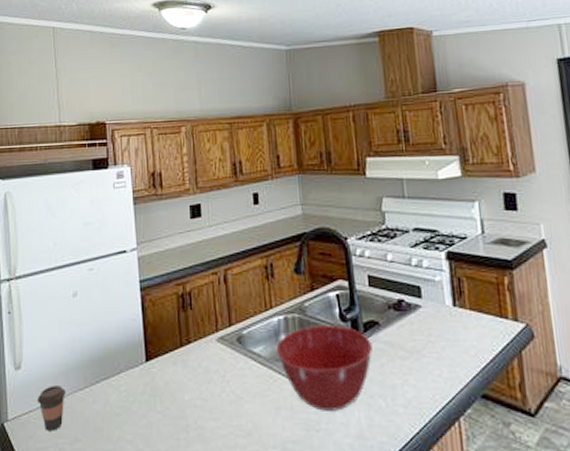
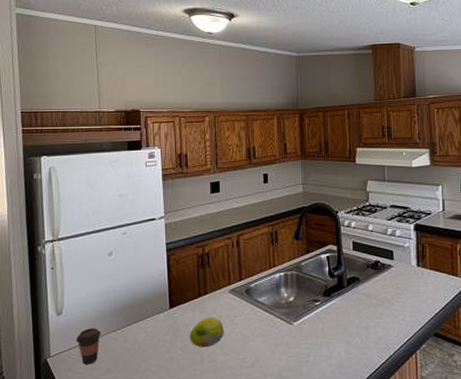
fruit: none [170,372,213,412] -> present [189,317,224,348]
mixing bowl: present [276,325,373,411] -> none [277,280,353,347]

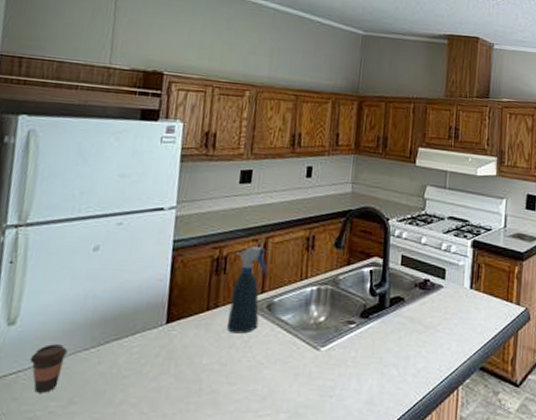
fruit: present [189,317,224,348] -> none [186,336,234,376]
spray bottle: none [215,244,243,314] -> present [226,247,268,334]

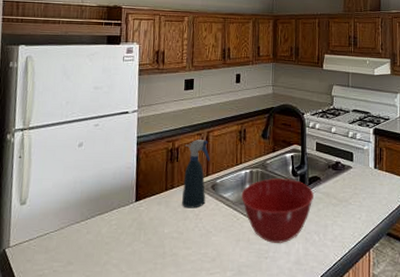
coffee cup: present [29,344,68,393] -> none [37,219,64,256]
mixing bowl: none [304,298,395,378] -> present [241,178,314,243]

